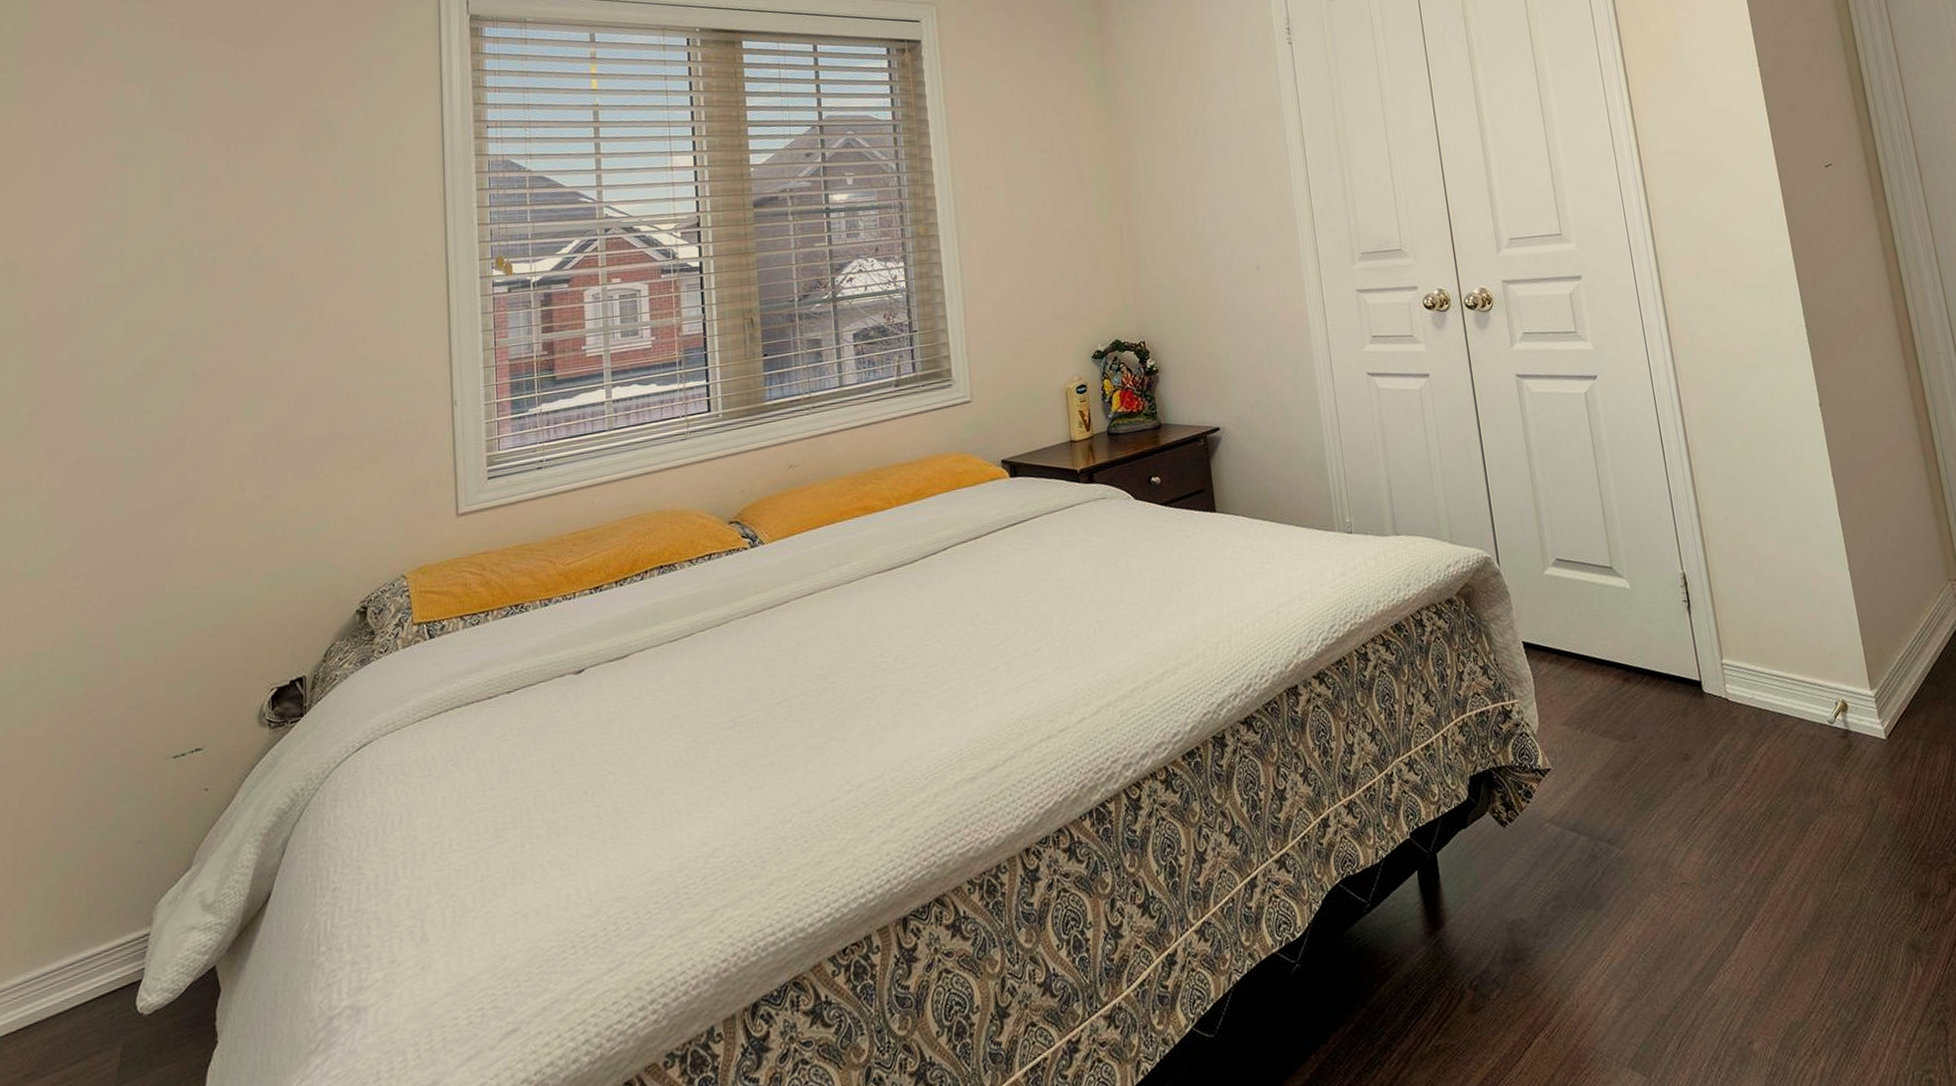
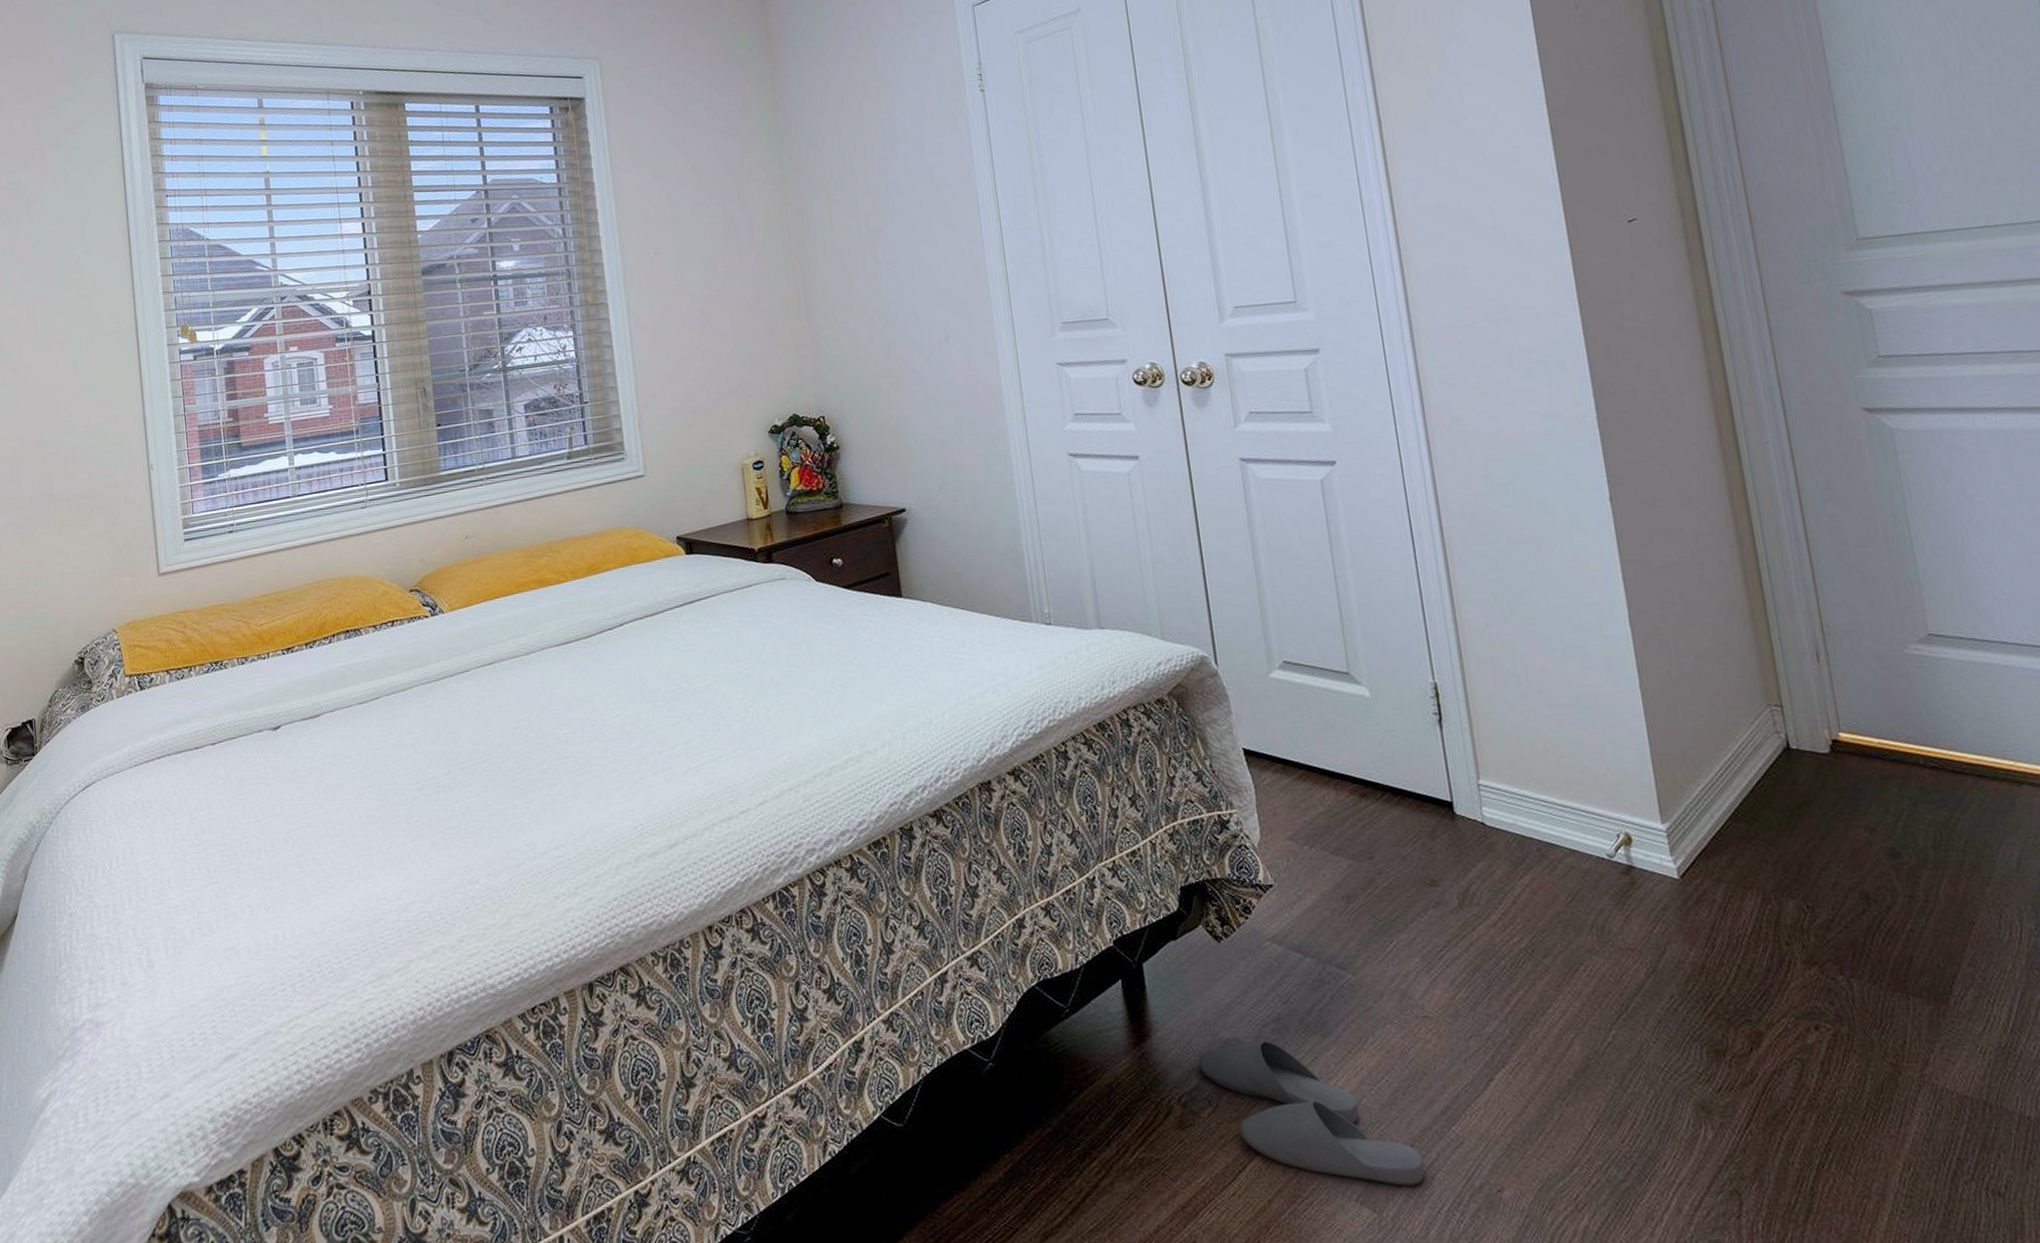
slippers: none [1487,918,1687,1048] -> present [1198,1040,1425,1186]

